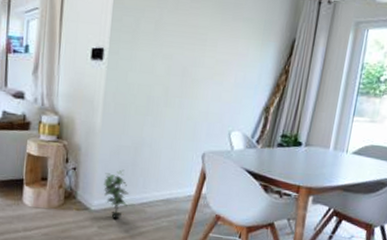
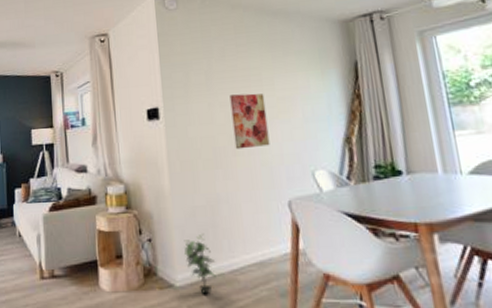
wall art: none [168,49,206,103] -> present [229,93,270,150]

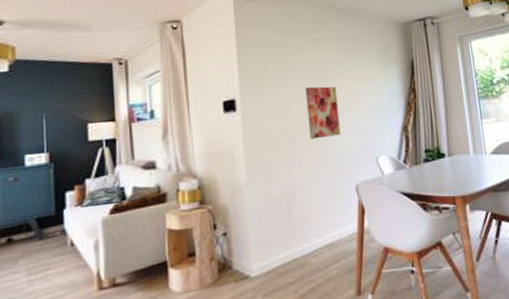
potted plant: present [184,233,216,294] -> none [259,222,291,281]

